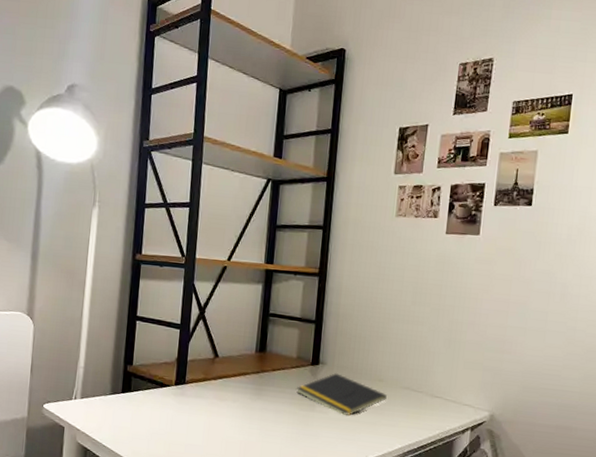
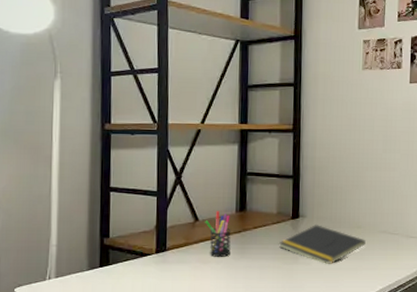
pen holder: none [224,349,250,396] -> present [205,211,231,257]

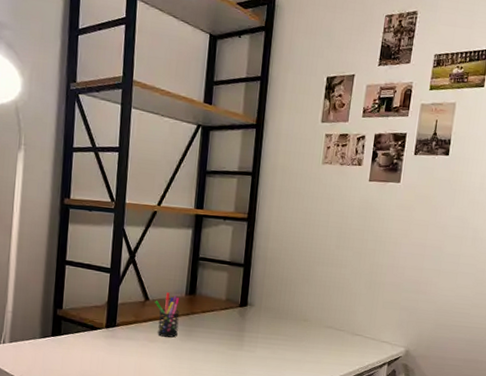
notepad: present [279,225,366,264] -> none [225,314,311,354]

